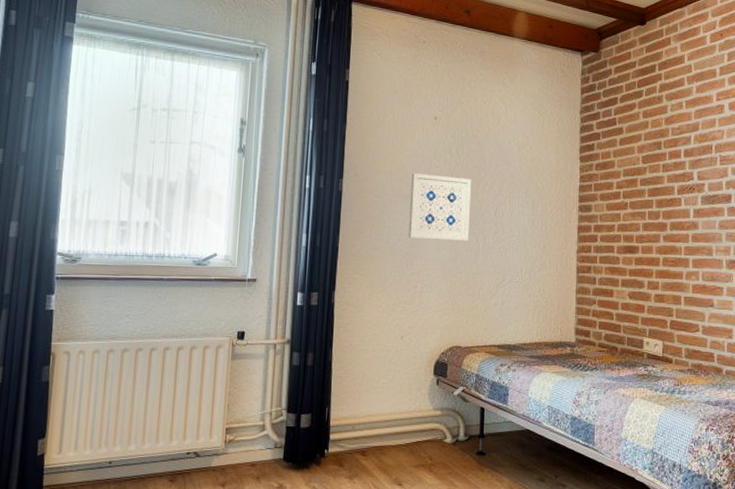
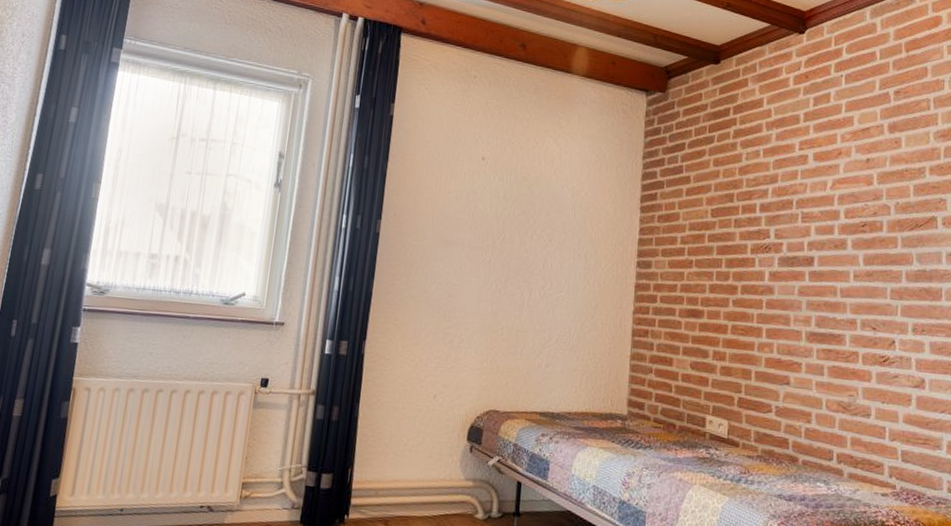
wall art: present [408,173,471,241] -> none [447,217,519,294]

